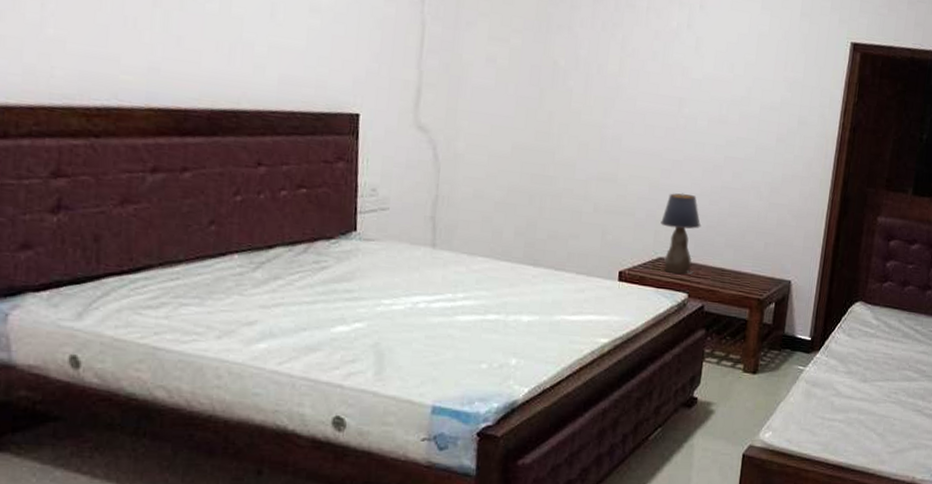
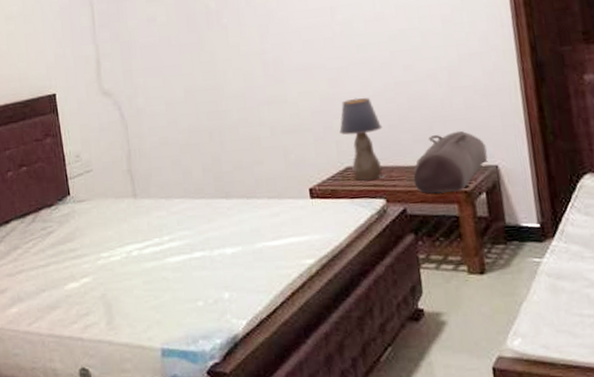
duffel bag: none [716,243,785,299] -> present [413,131,488,194]

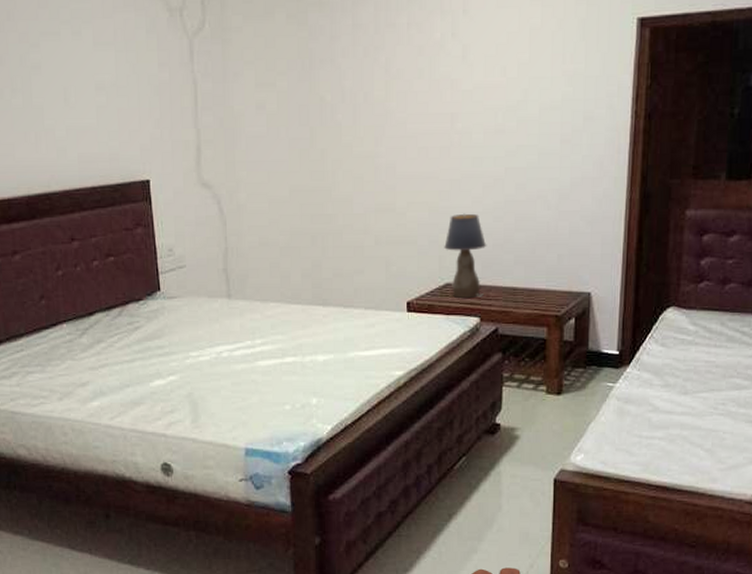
duffel bag: present [413,131,488,194] -> none [509,257,582,316]

